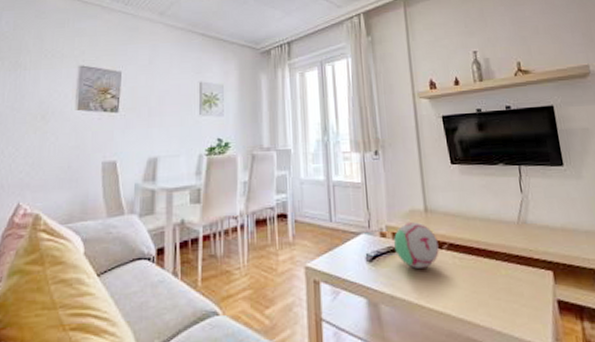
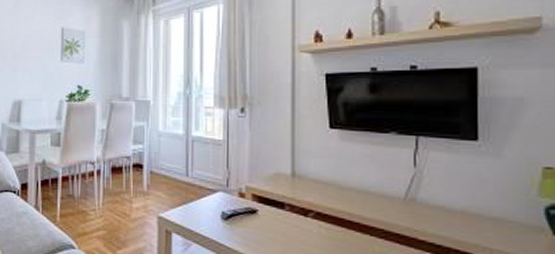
decorative ball: present [394,222,439,269] -> none [254,186,303,233]

